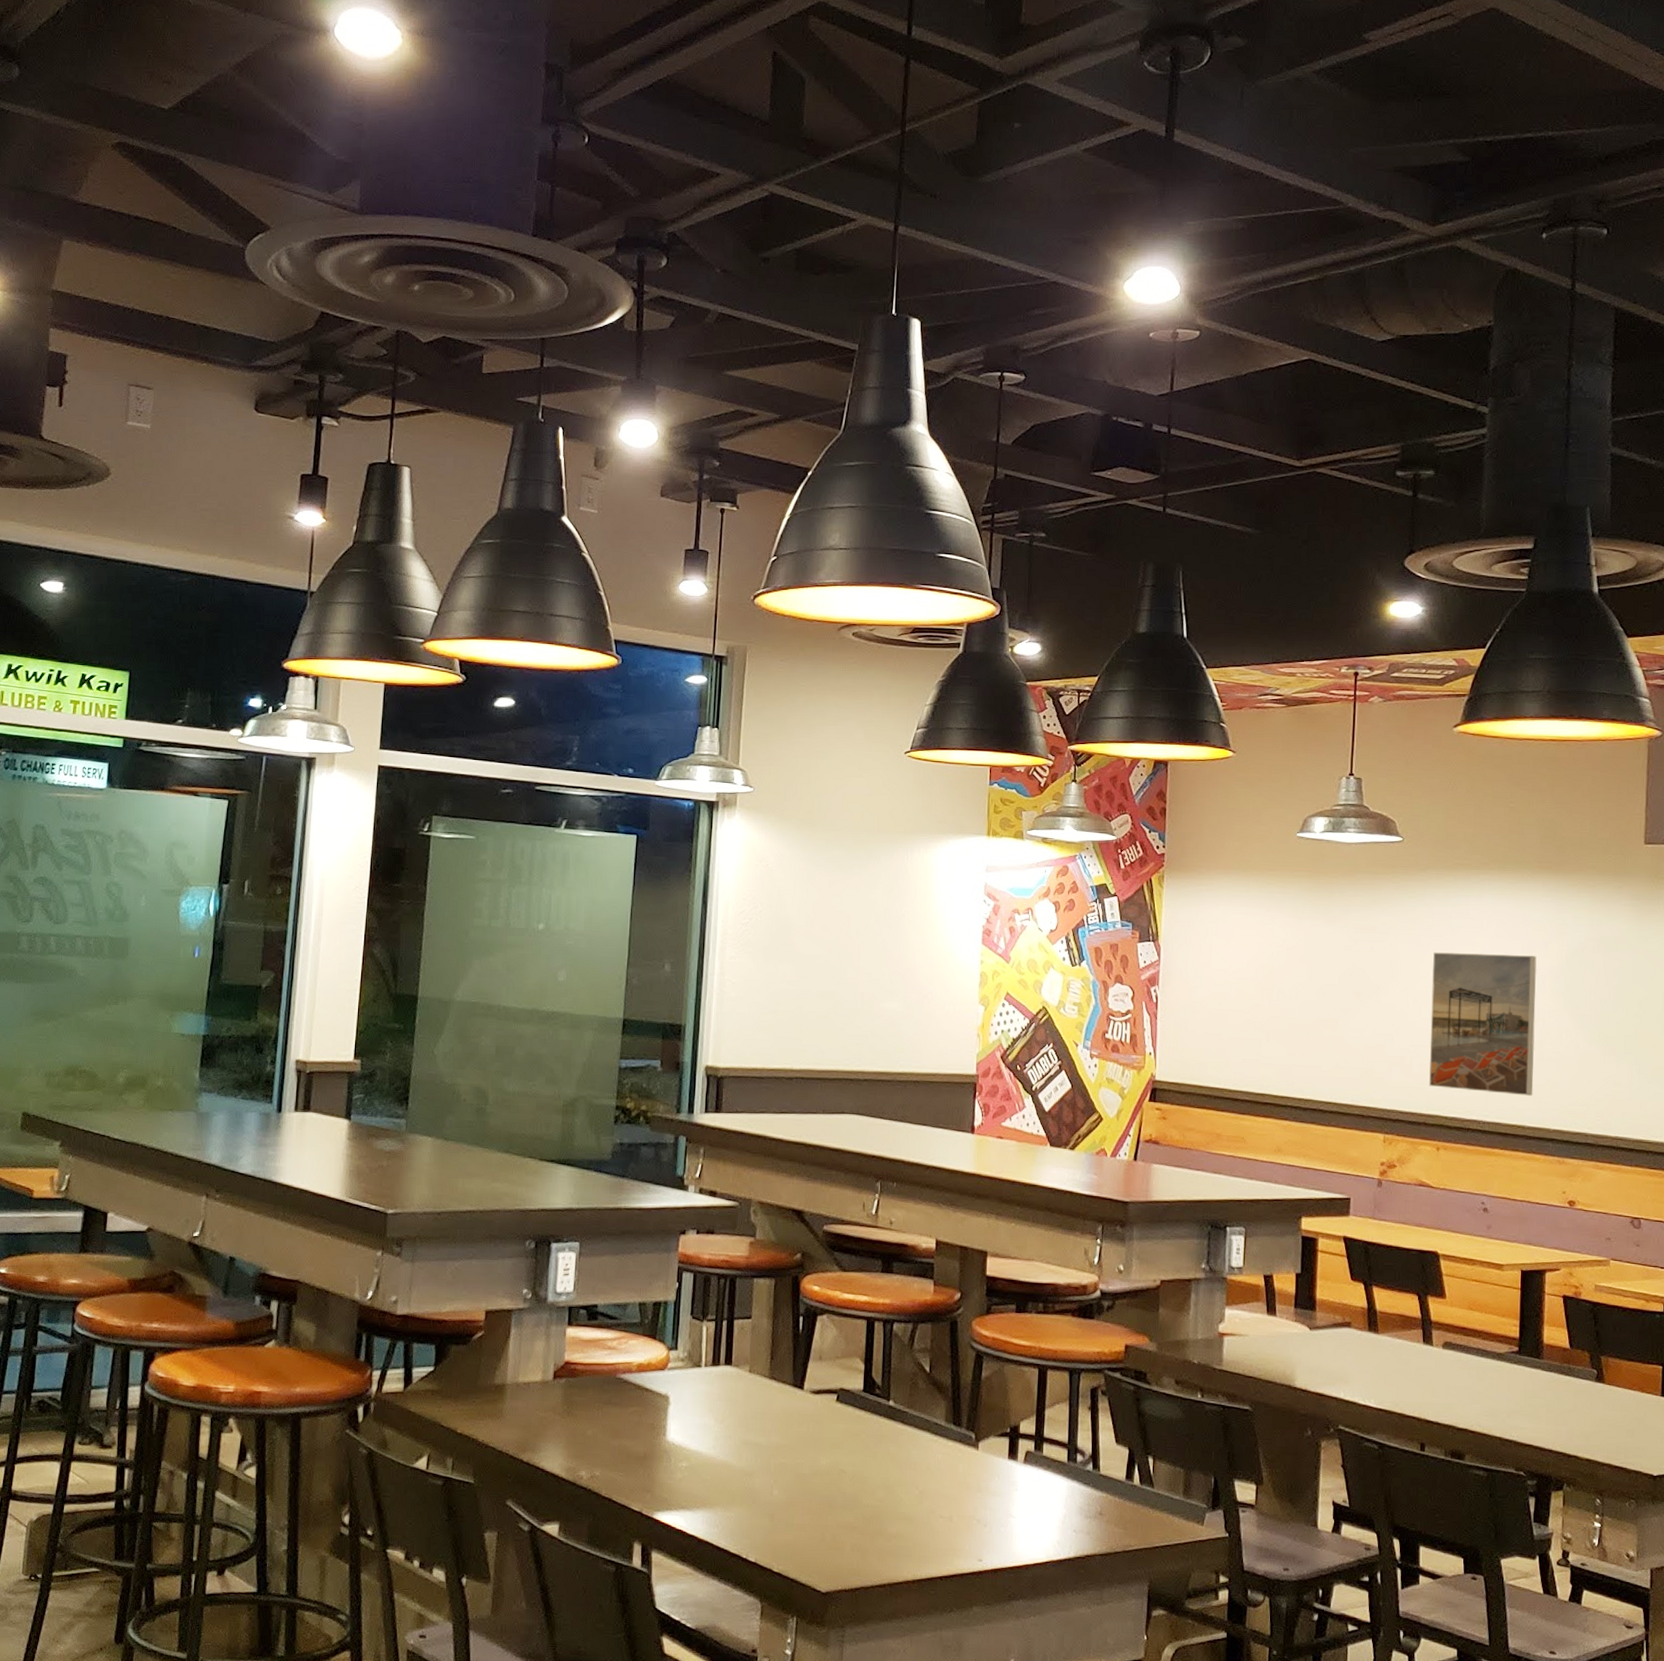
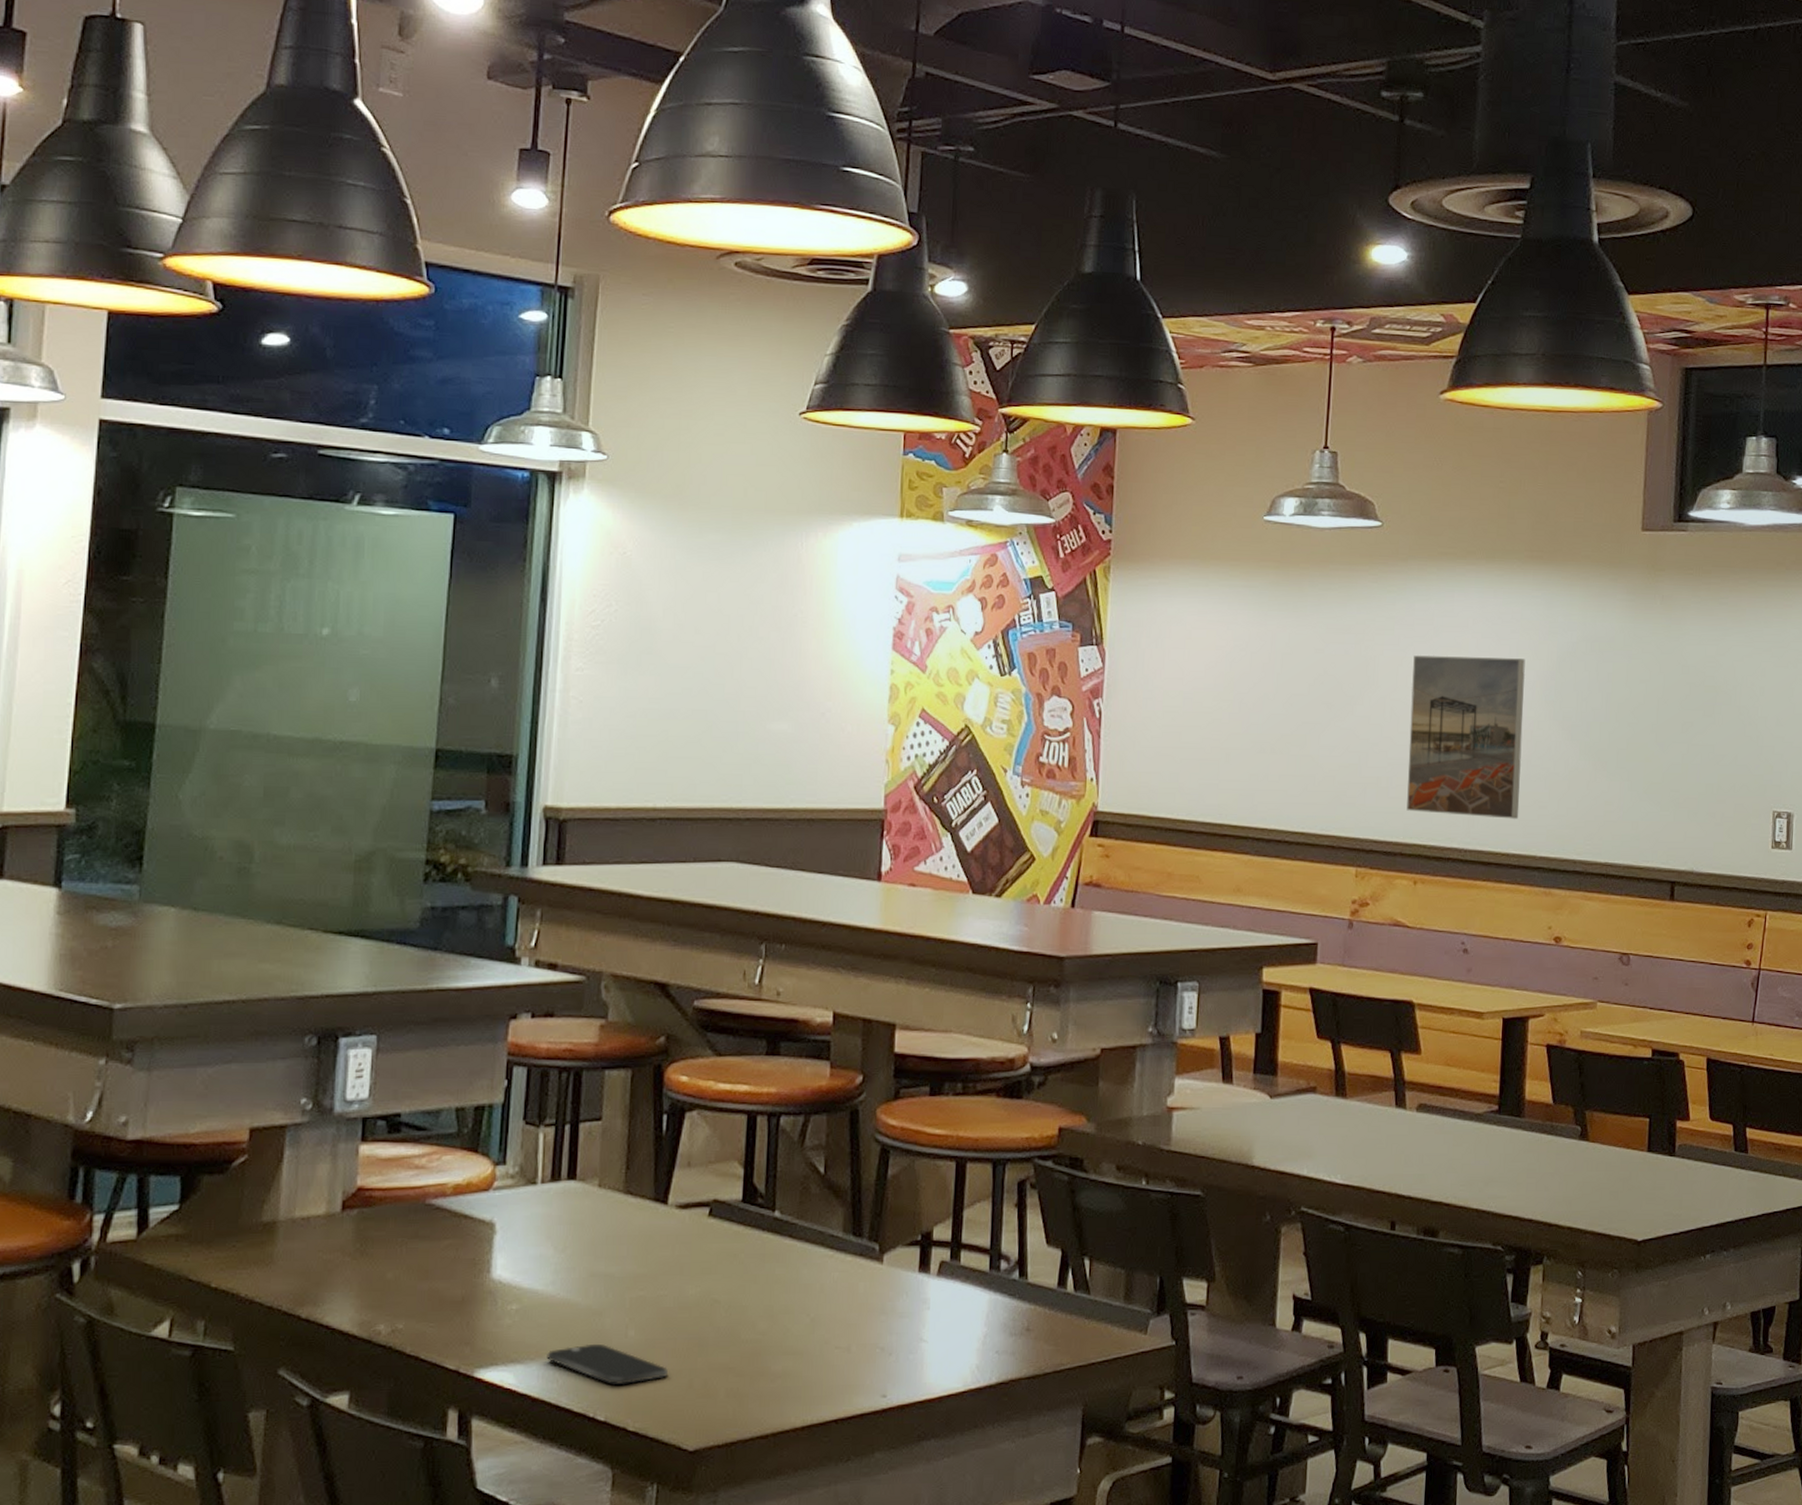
smartphone: none [709,1498,804,1534] -> present [547,1343,668,1385]

